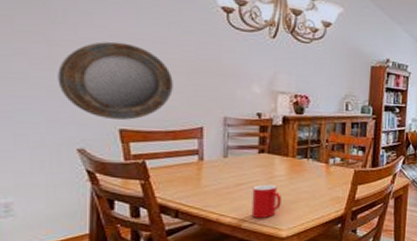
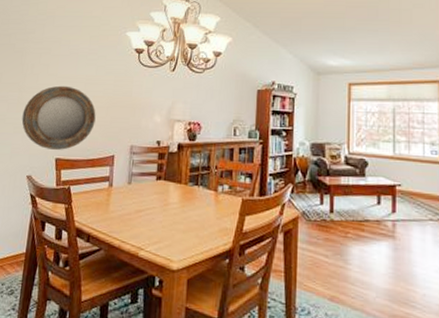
cup: present [251,184,281,218] -> none [147,211,174,247]

